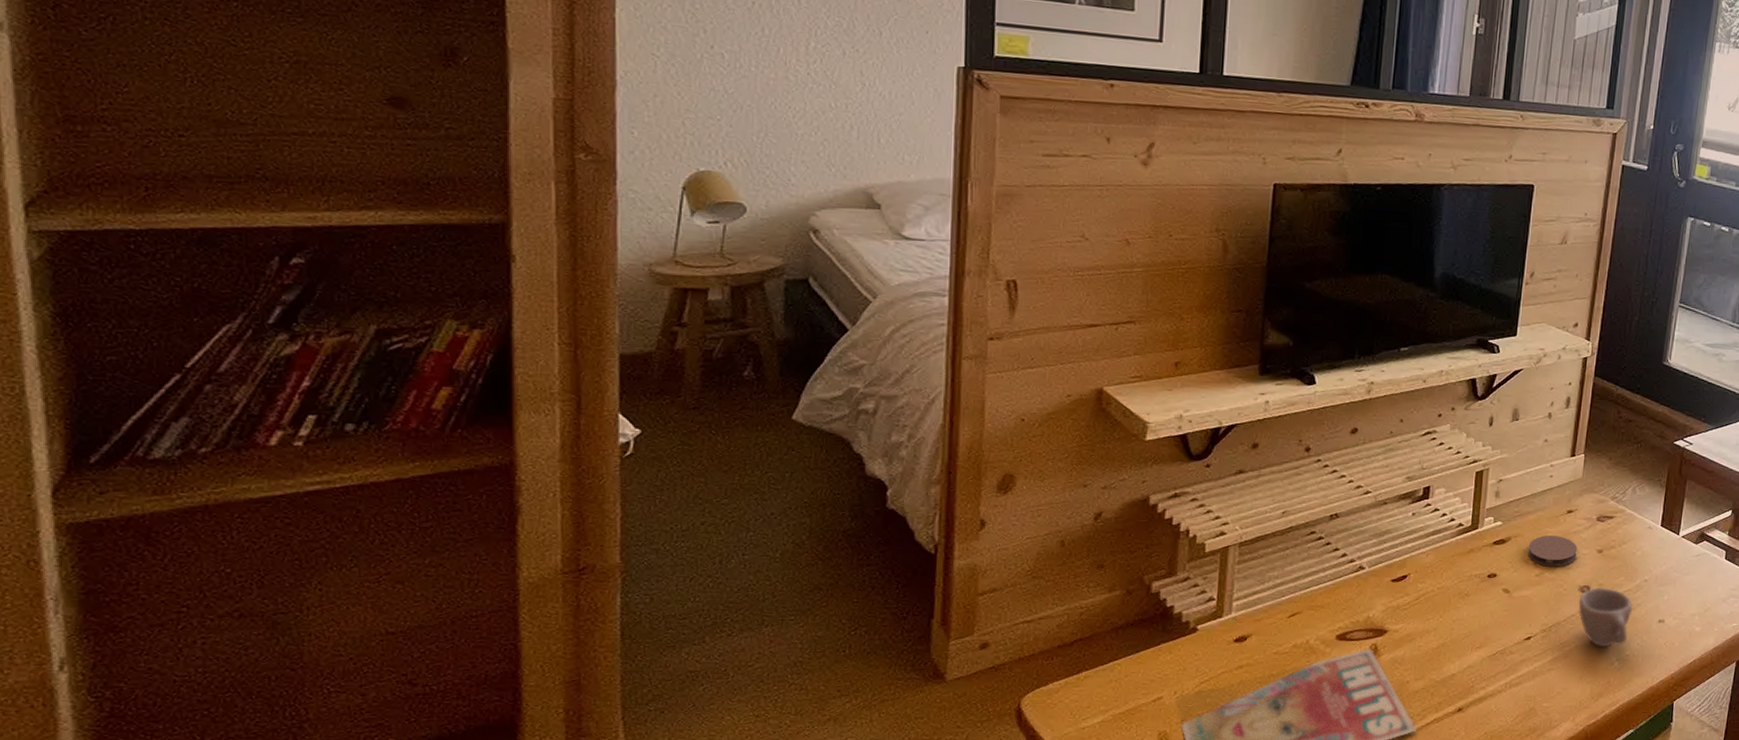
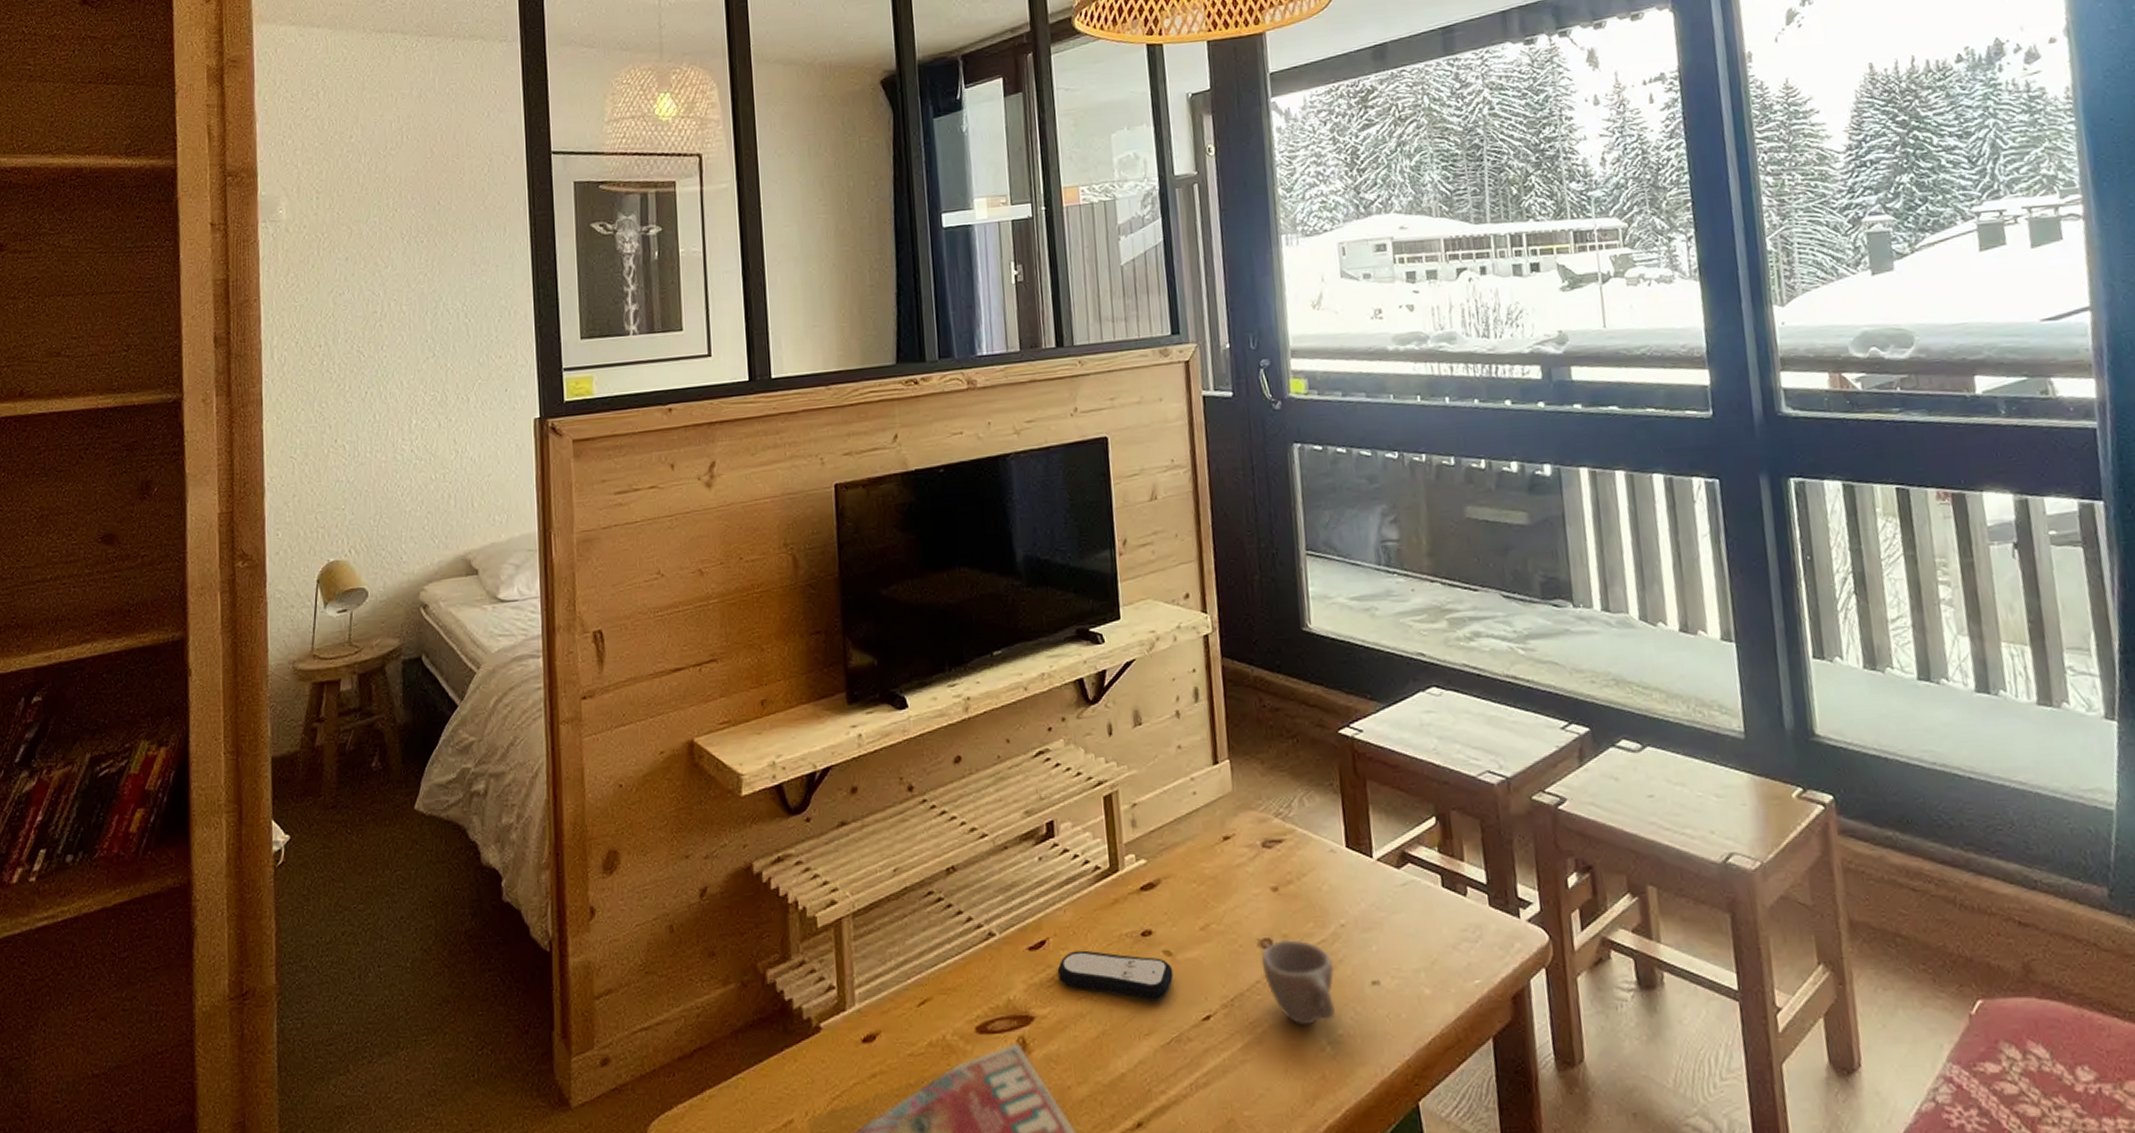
remote control: none [1413,584,1508,623] -> present [1057,950,1174,1000]
coaster: present [1527,535,1577,567] -> none [1183,872,1247,916]

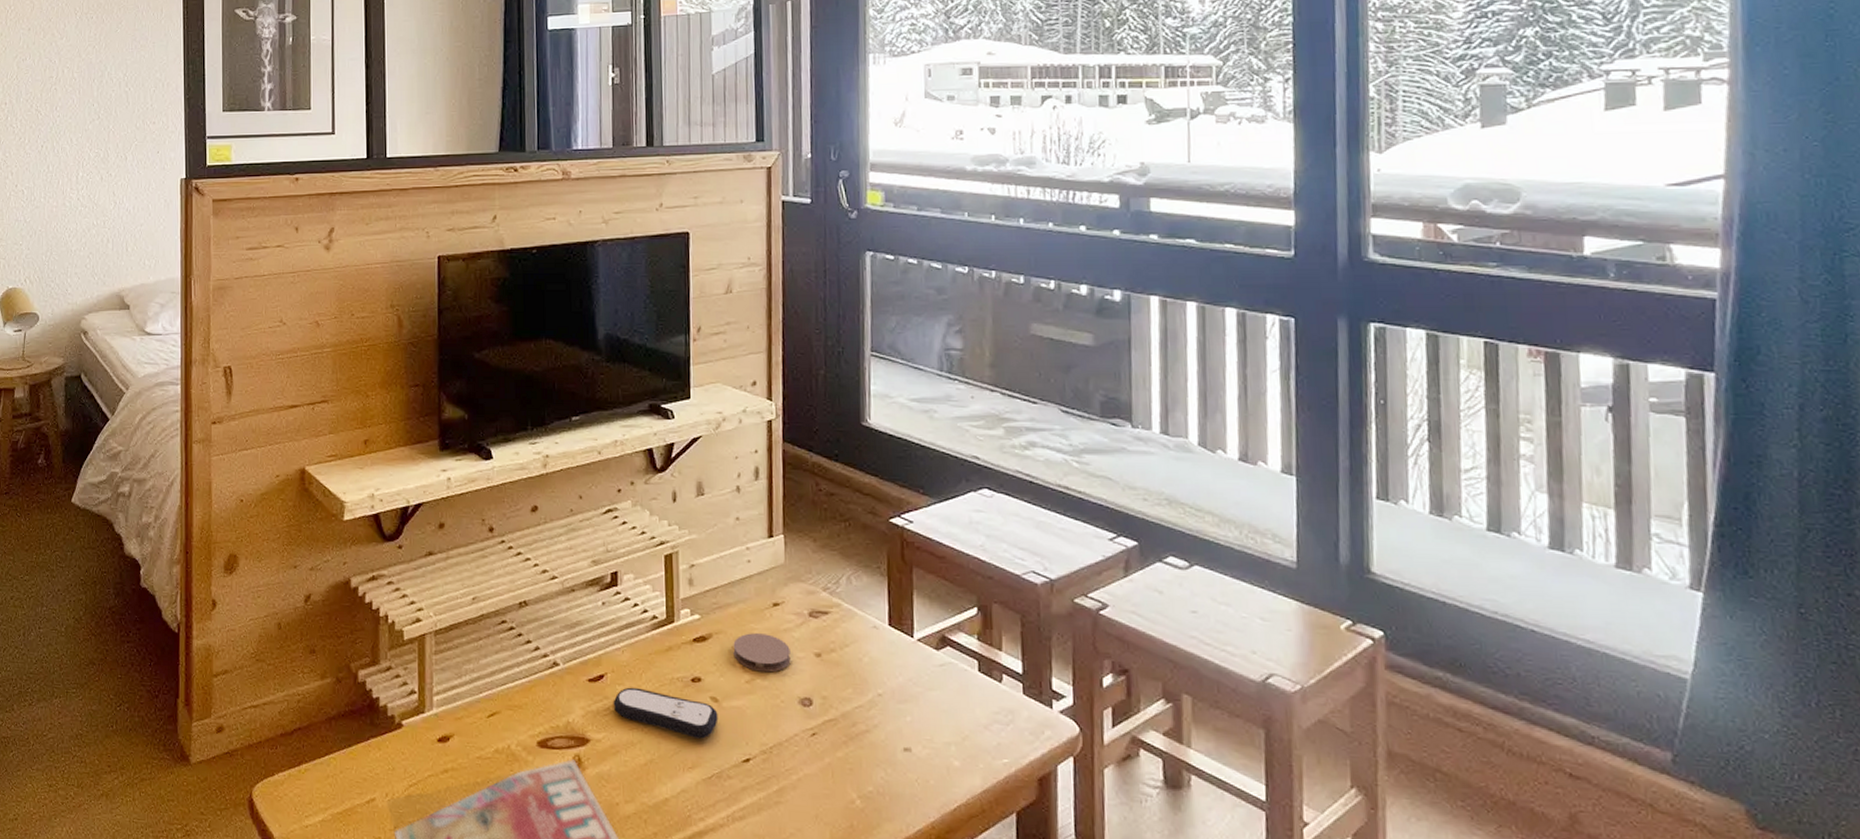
coaster: none [1183,872,1247,916] -> present [733,633,791,673]
cup: present [1261,938,1335,1026] -> none [800,700,869,779]

